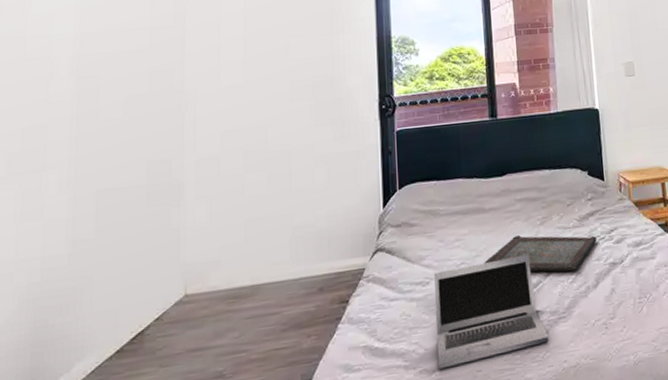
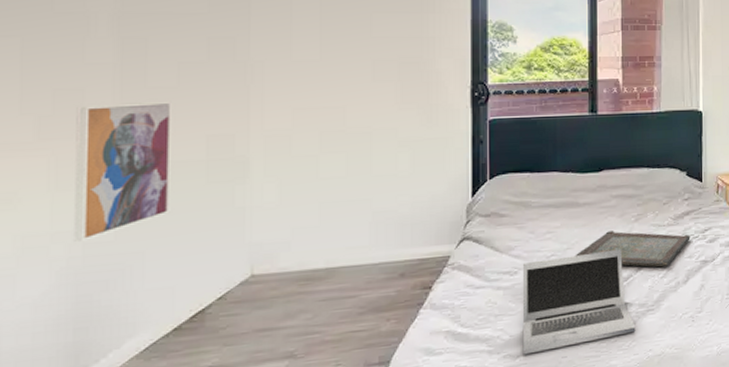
wall art: none [33,131,118,270] -> present [72,100,171,243]

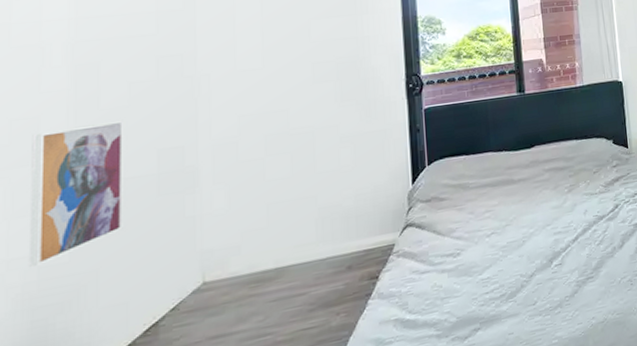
laptop: present [522,249,636,355] -> none [465,220,578,336]
serving tray: present [575,231,691,267] -> none [514,200,622,237]

